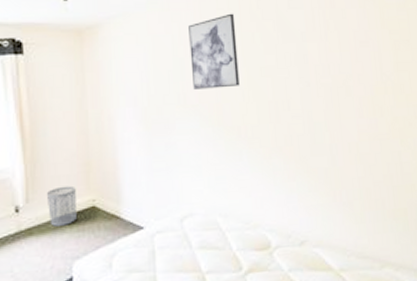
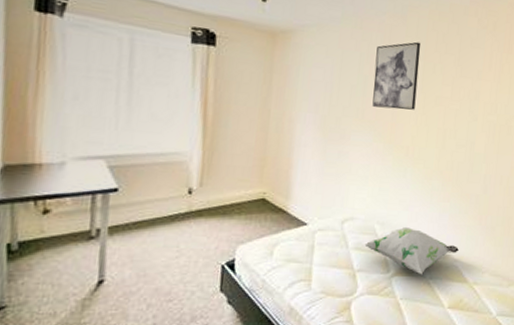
waste bin: present [47,185,76,226] -> none [220,176,249,212]
decorative pillow: none [209,216,316,269] -> present [364,227,459,275]

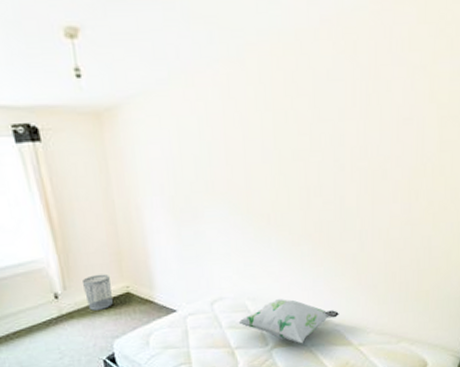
waste bin: none [220,176,249,212] -> present [83,274,113,311]
wall art: present [372,42,421,110] -> none [215,88,270,176]

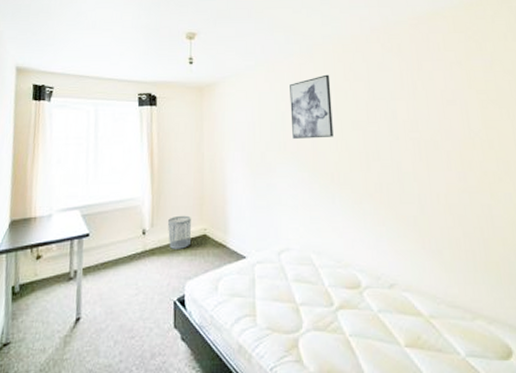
wall art: none [215,88,270,176] -> present [290,74,333,139]
decorative pillow: present [238,299,339,344] -> none [303,256,405,308]

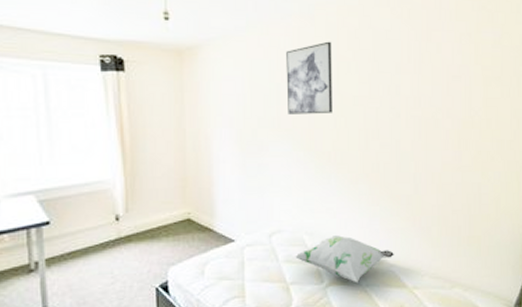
waste bin: present [168,215,191,249] -> none [146,199,172,235]
decorative pillow: none [303,256,405,308] -> present [295,235,394,283]

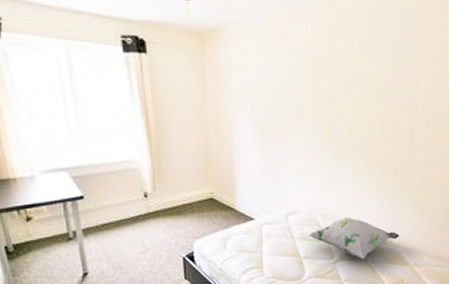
wall art: present [286,41,332,115] -> none [307,28,355,103]

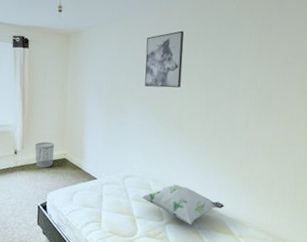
waste bin: none [172,179,197,211] -> present [35,141,54,168]
wall art: none [307,28,355,103] -> present [145,31,185,88]

